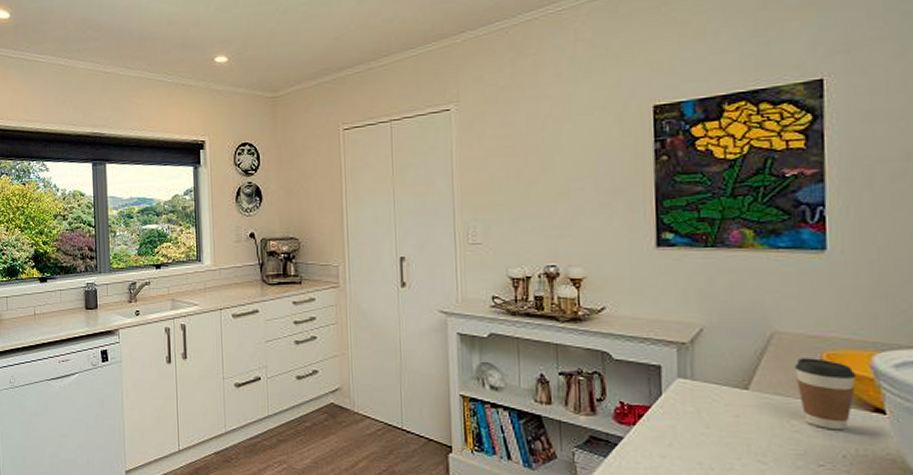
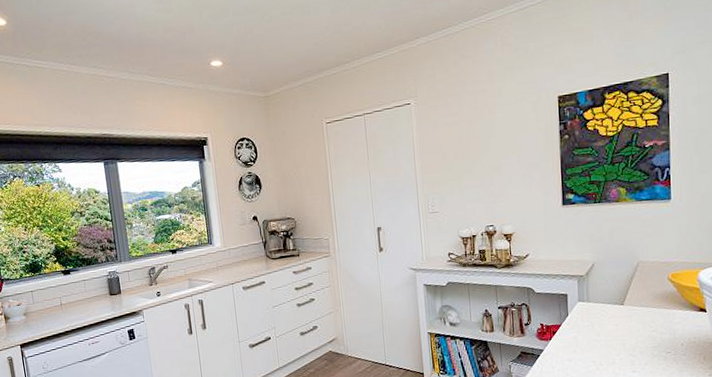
coffee cup: present [794,358,855,431] -> none [652,278,689,327]

